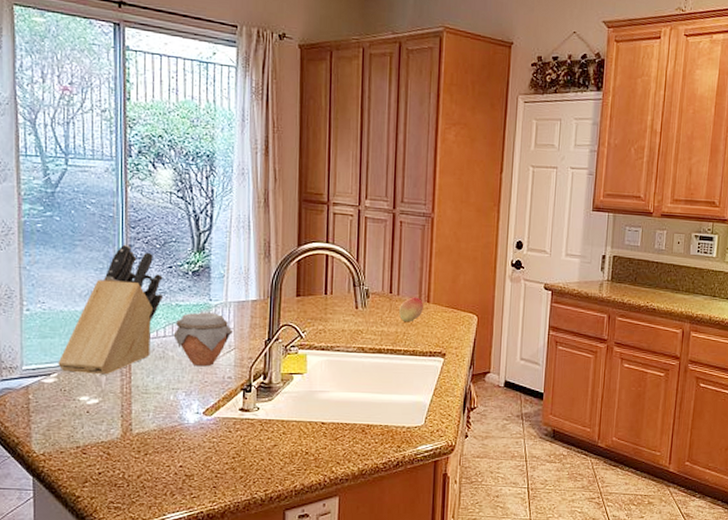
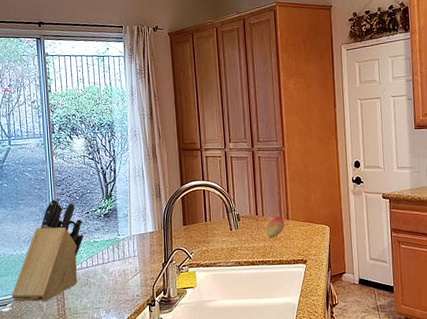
jar: present [173,312,233,367] -> none [93,245,138,289]

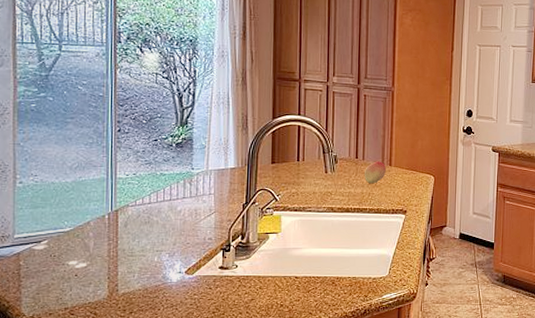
knife block: present [11,199,84,302] -> none [48,120,149,240]

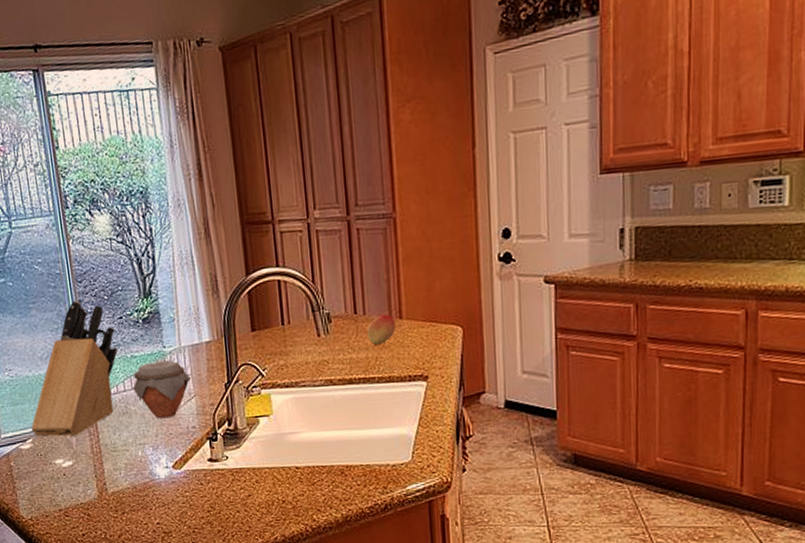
knife block: none [48,120,149,240] -> present [31,300,118,437]
jar: none [158,180,214,230] -> present [133,360,192,419]

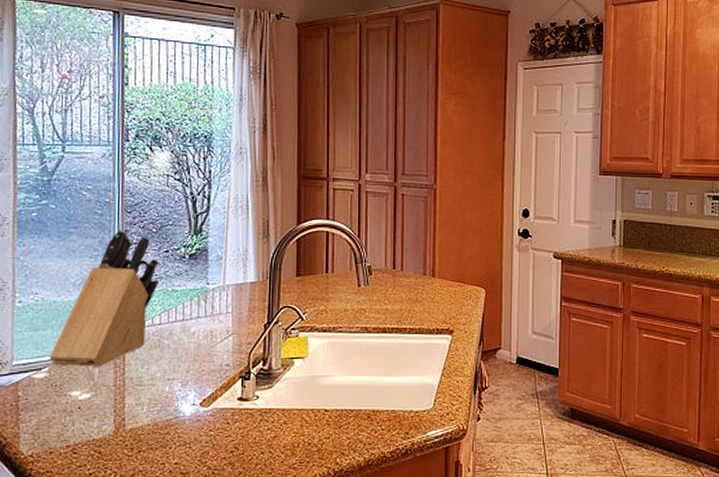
jar: present [133,360,192,419] -> none [169,297,232,355]
fruit: present [366,314,395,344] -> none [402,272,428,298]

